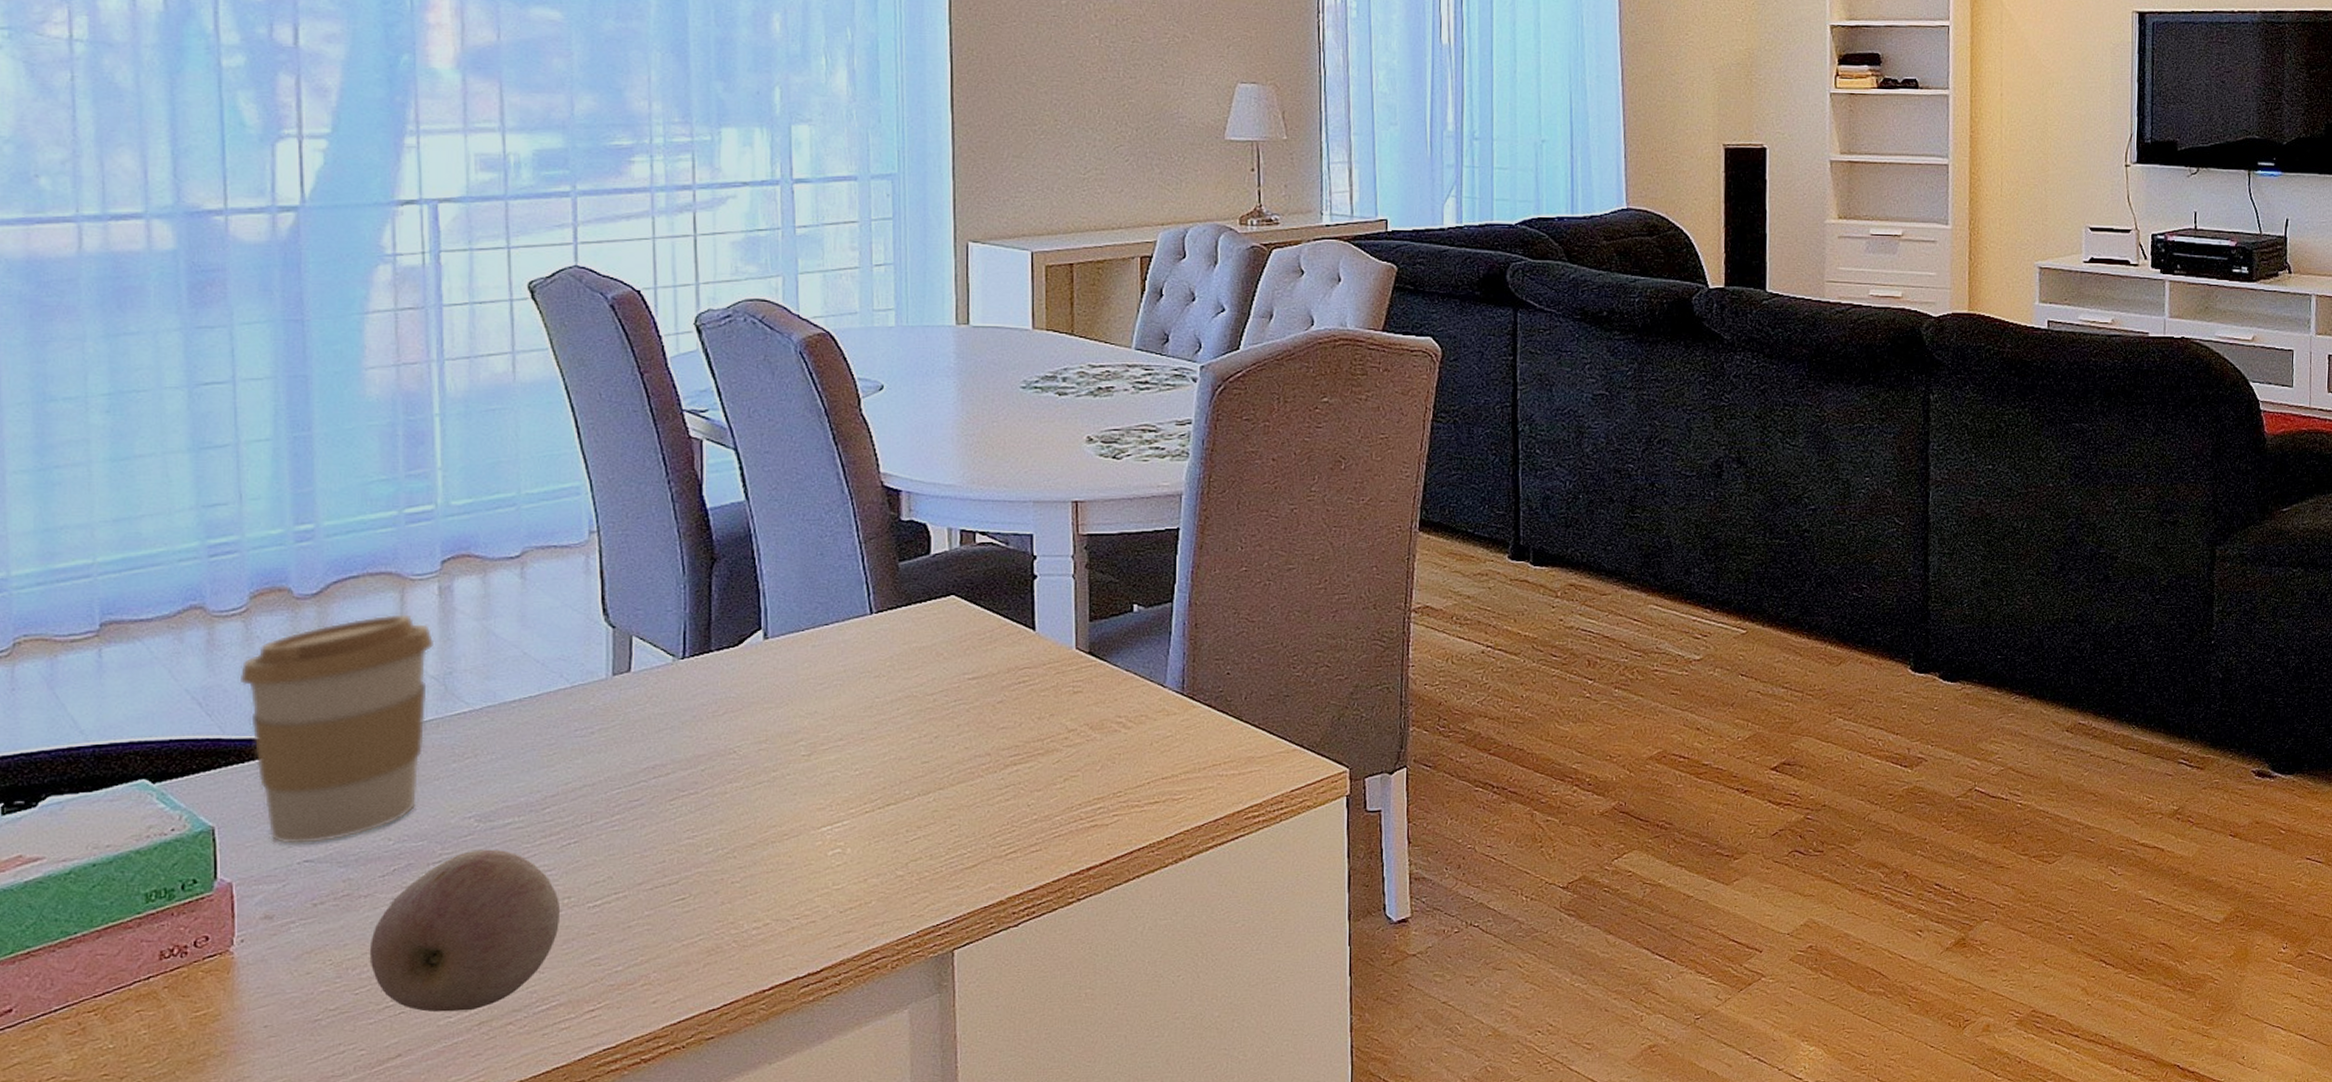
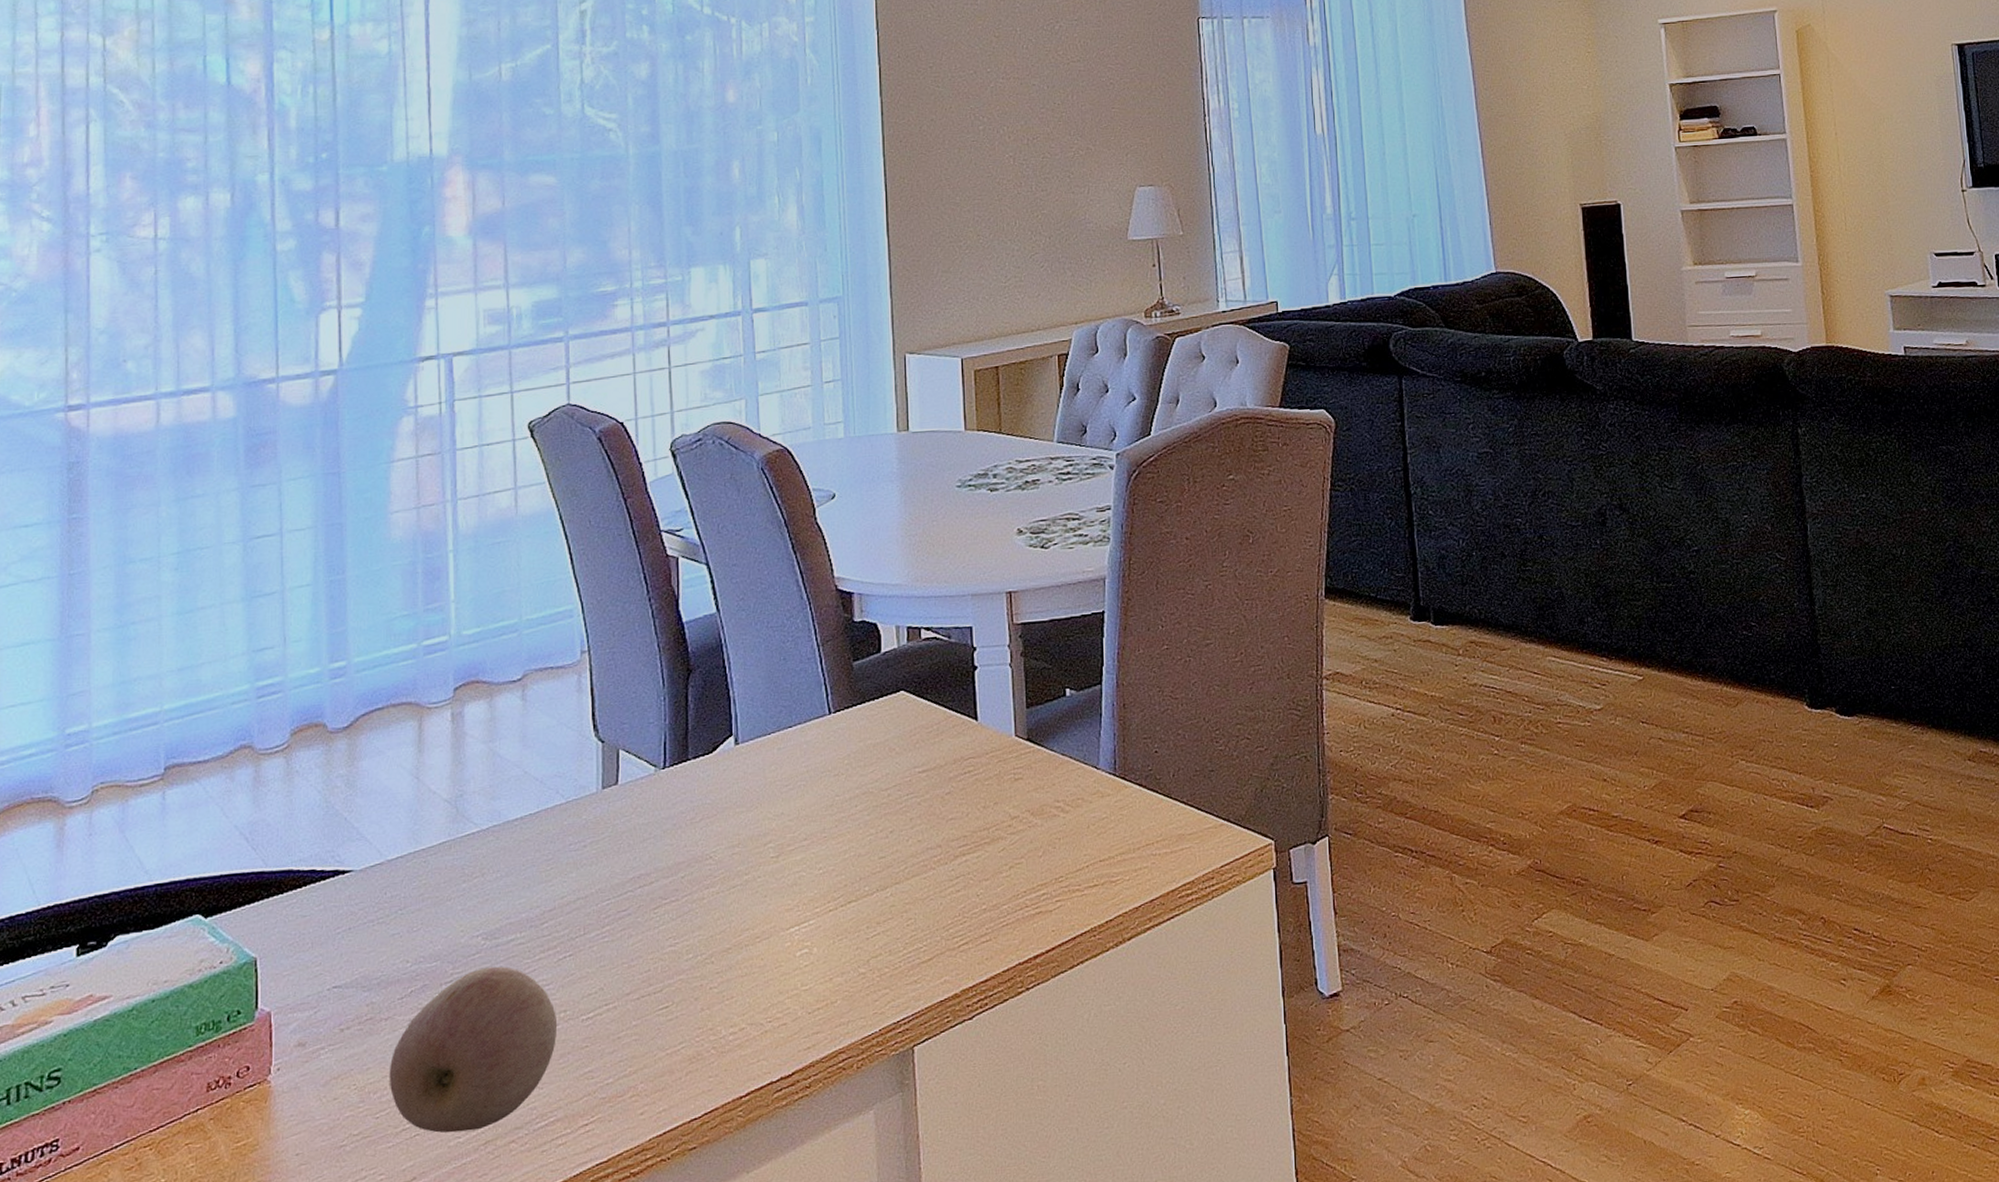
coffee cup: present [239,613,435,845] -> none [280,740,448,972]

